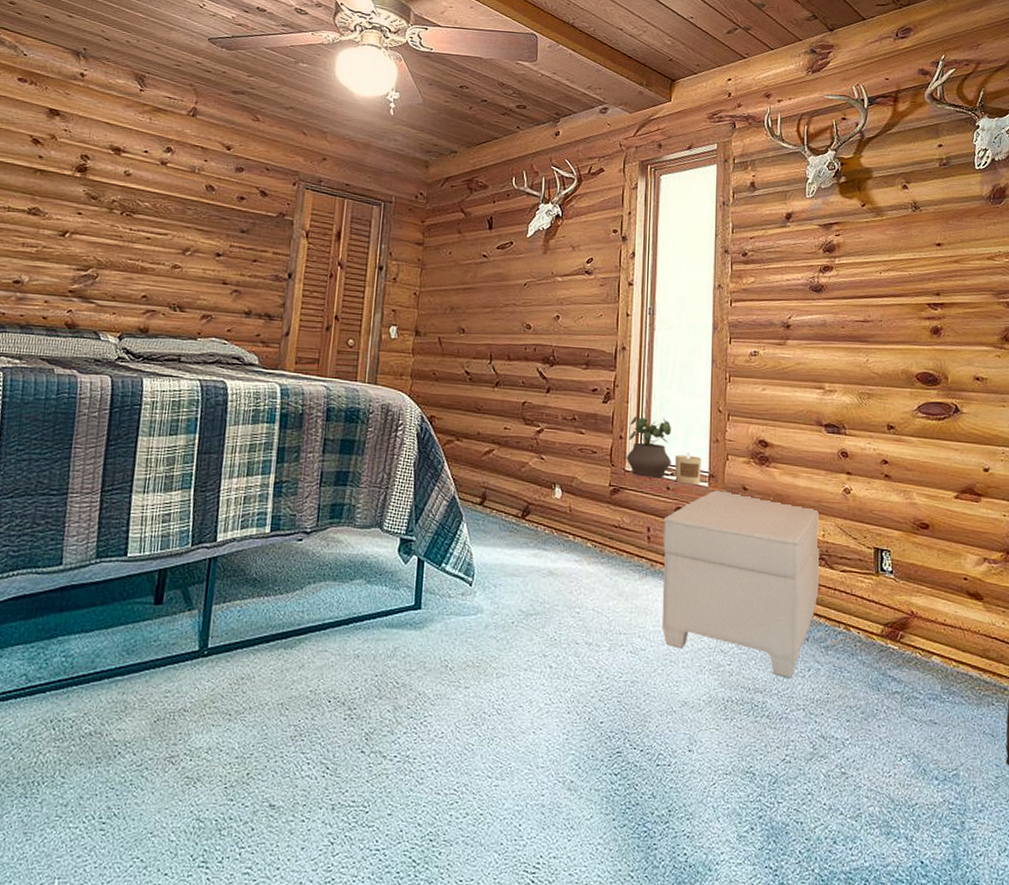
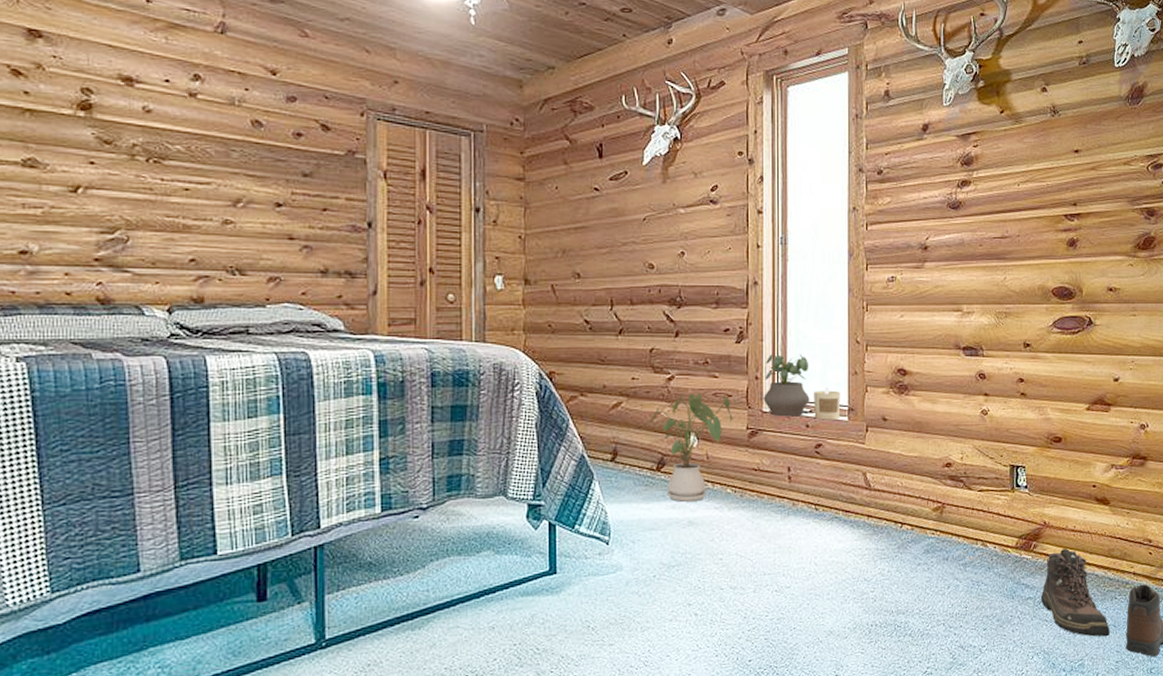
house plant: none [518,447,597,552] -> present [650,393,733,502]
ottoman: present [661,490,821,679] -> none [803,423,959,598]
hiking boot: none [908,642,988,747] -> present [1040,547,1110,637]

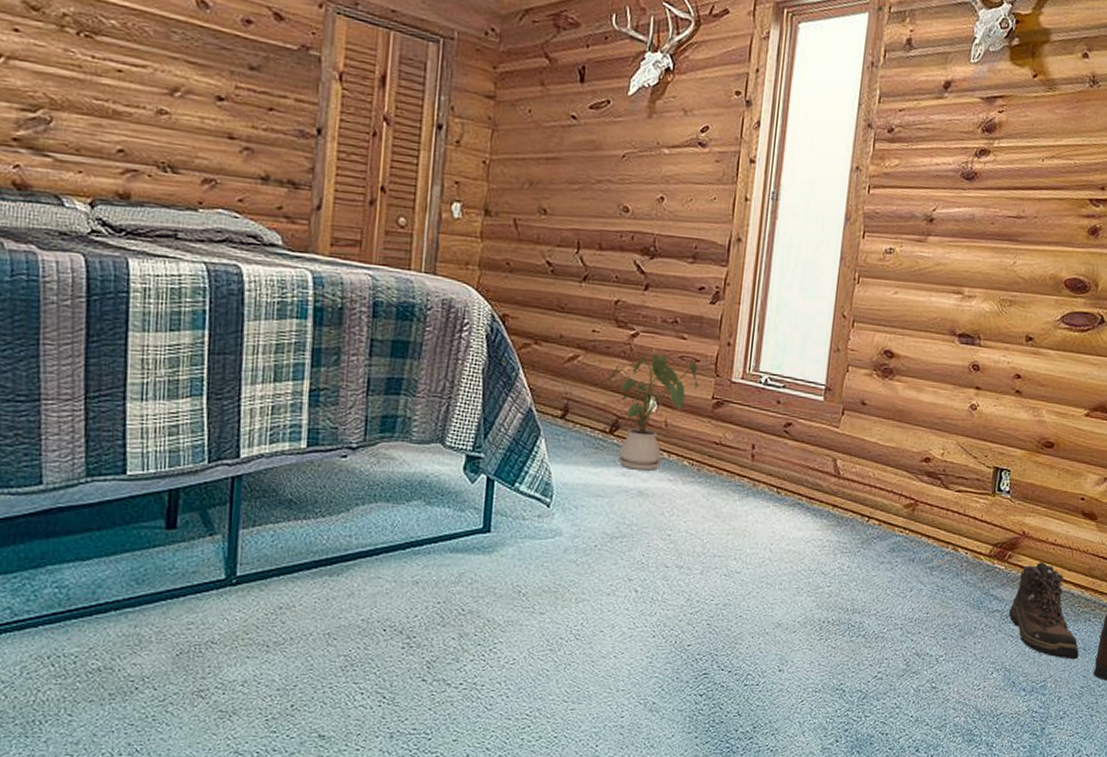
potted plant: present [763,354,810,417] -> none [733,320,788,391]
candle: present [814,386,841,421] -> none [787,361,819,400]

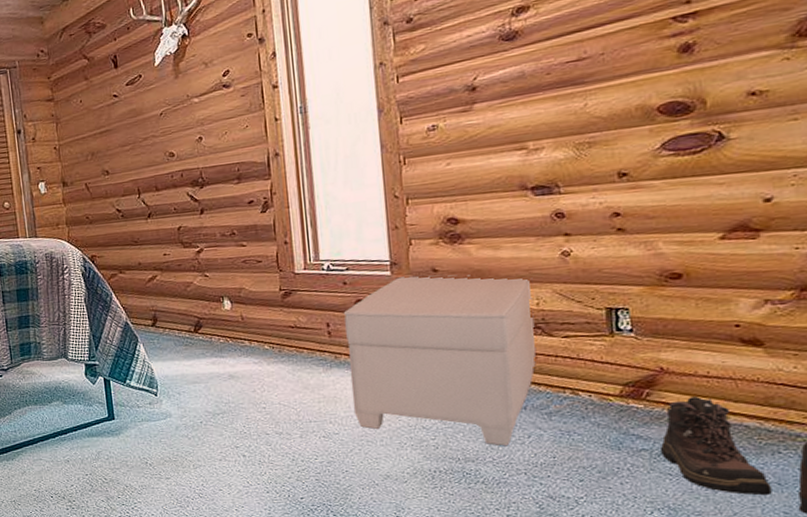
house plant: present [607,353,698,471] -> none [184,260,265,359]
ottoman: none [760,405,943,599] -> present [343,275,537,446]

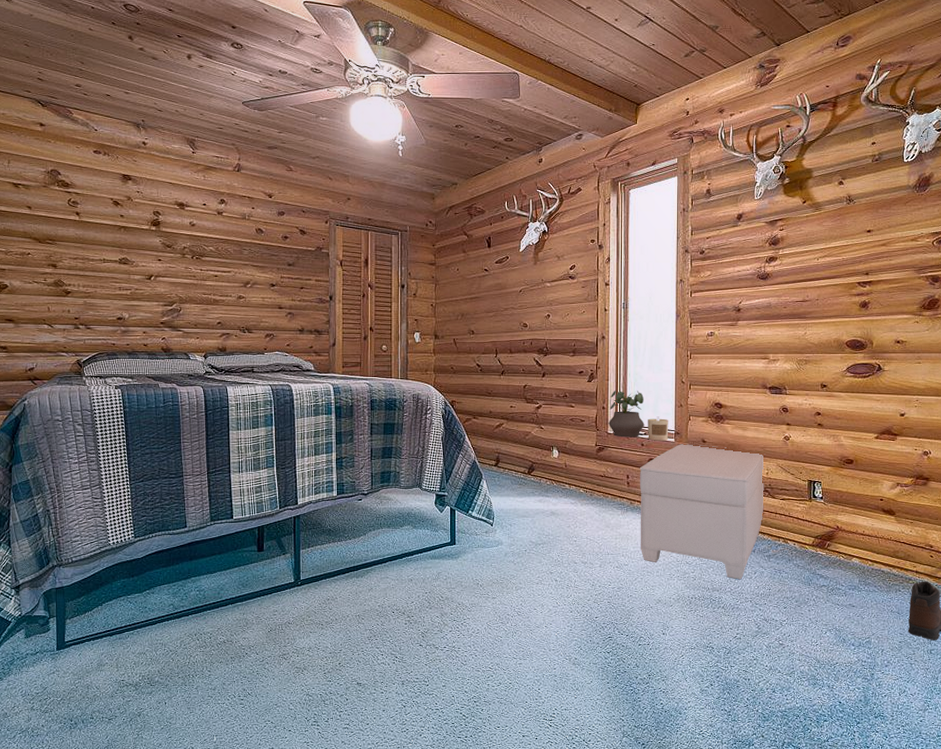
potted plant: none [293,215,346,277] -> present [608,391,645,438]
candle: none [349,243,382,277] -> present [648,415,669,442]
hiking boot: present [659,395,772,496] -> none [833,548,894,621]

